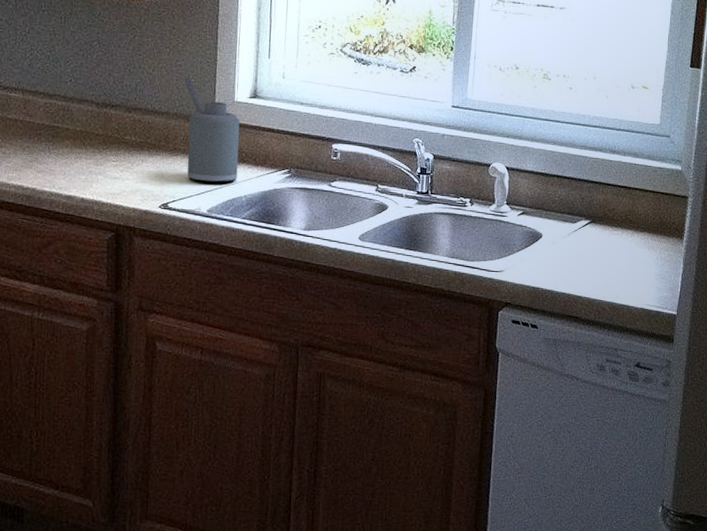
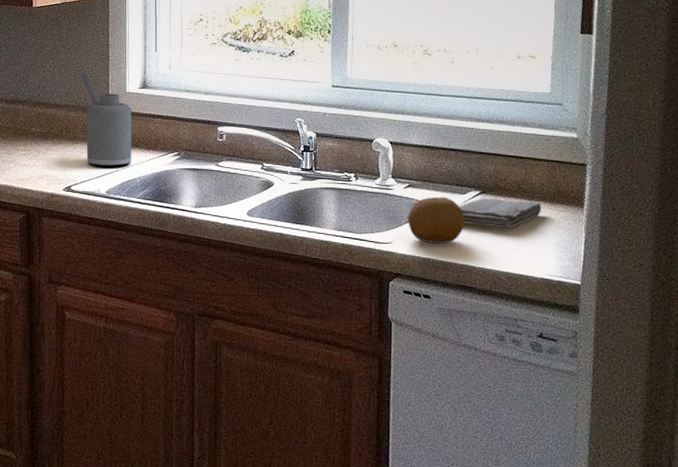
fruit: none [519,225,575,273] -> present [407,197,465,244]
washcloth: none [569,227,646,258] -> present [459,198,542,228]

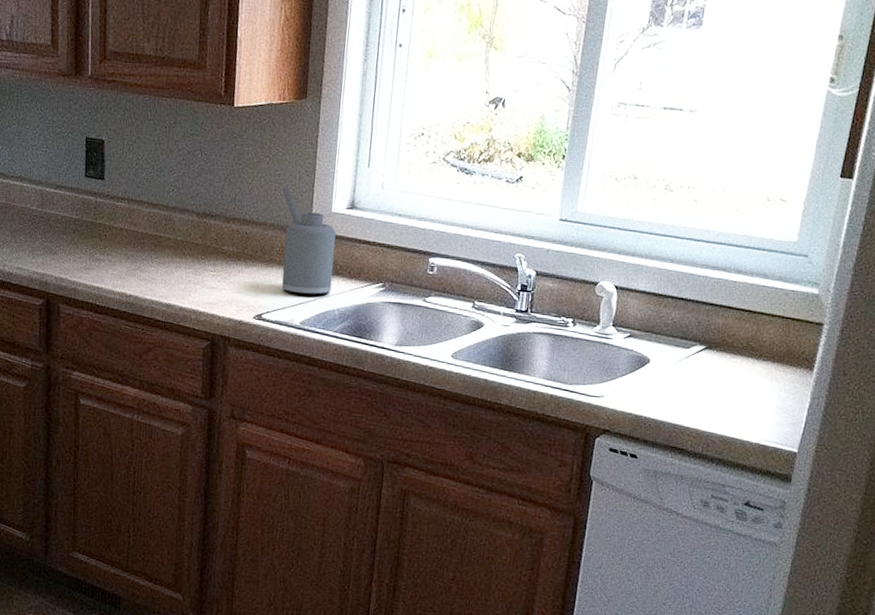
fruit: present [407,197,465,244] -> none [623,349,686,401]
washcloth: present [459,198,542,228] -> none [681,354,769,388]

